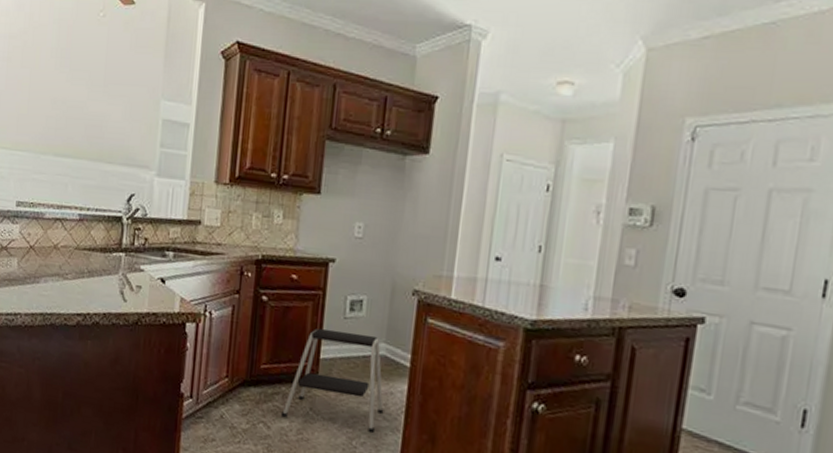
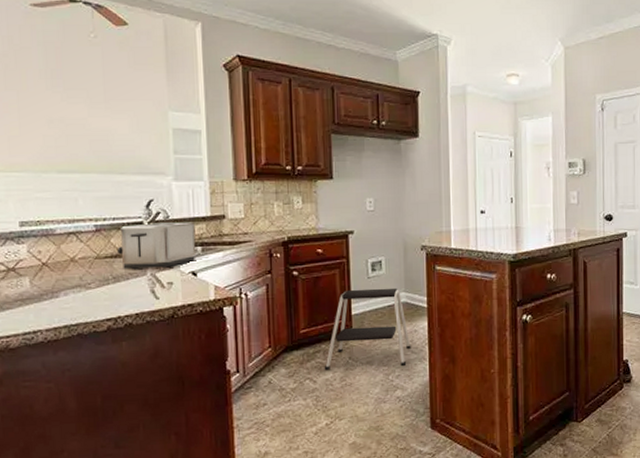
toaster: none [95,218,170,270] -> present [116,222,196,269]

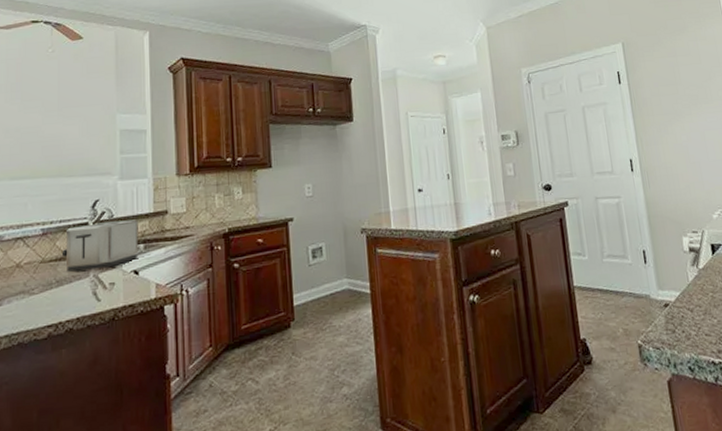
step stool: present [324,287,411,371] -> none [266,274,356,369]

